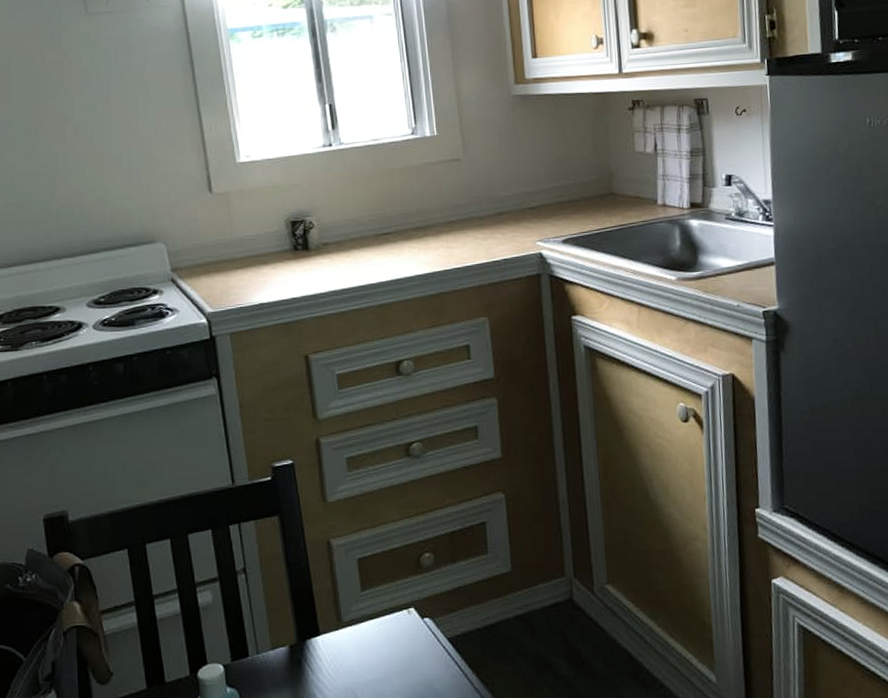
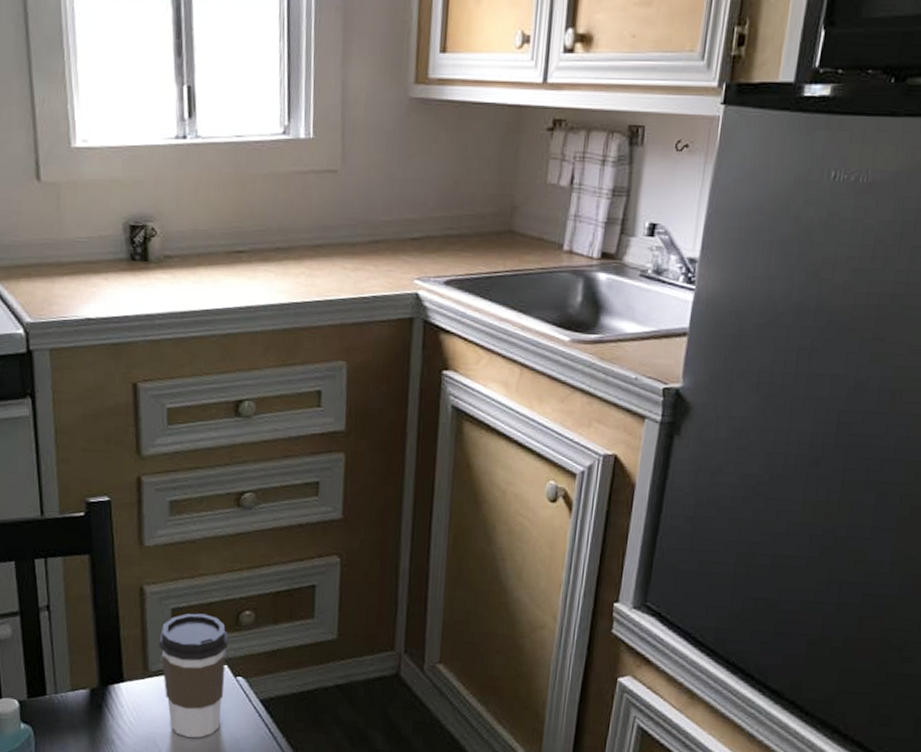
coffee cup: none [349,560,414,684] -> present [159,613,228,738]

